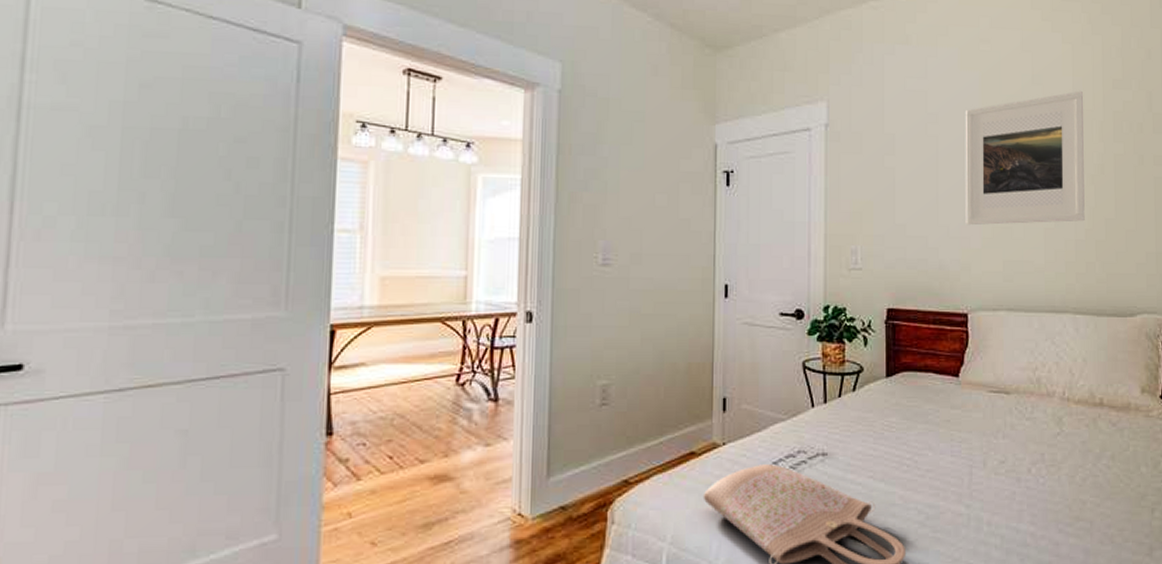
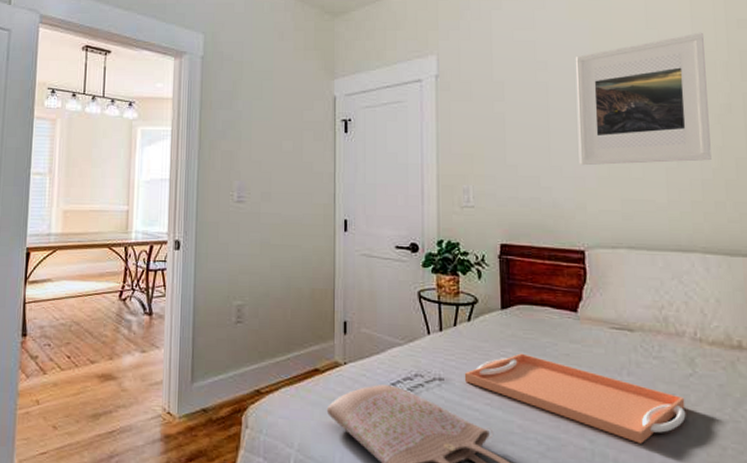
serving tray: none [848,422,1053,505] -> present [464,353,686,444]

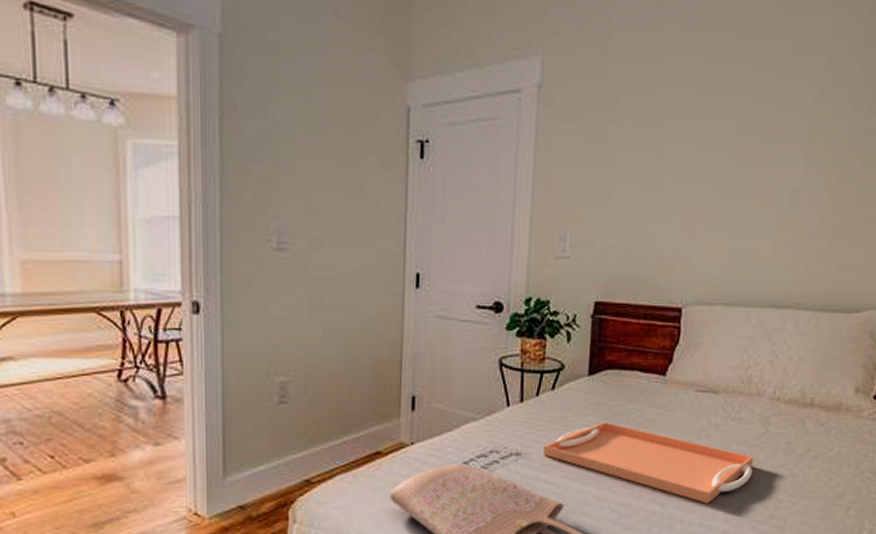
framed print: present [576,32,712,166] -> none [689,48,842,210]

